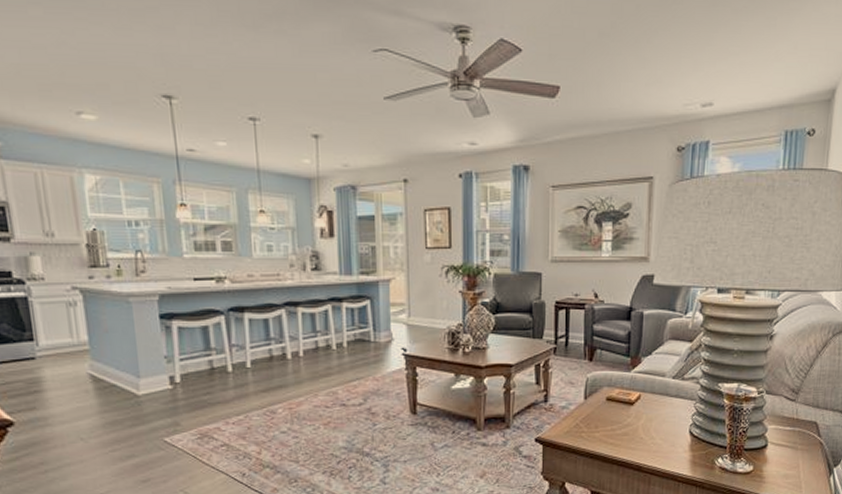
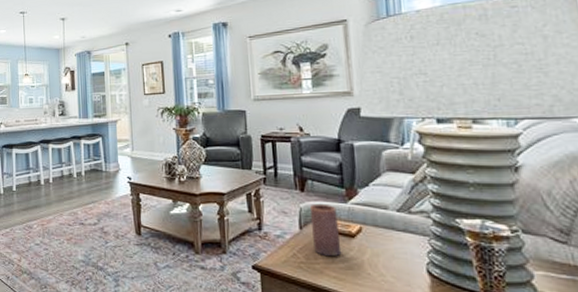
candle: none [595,373,621,424] -> present [309,203,342,256]

